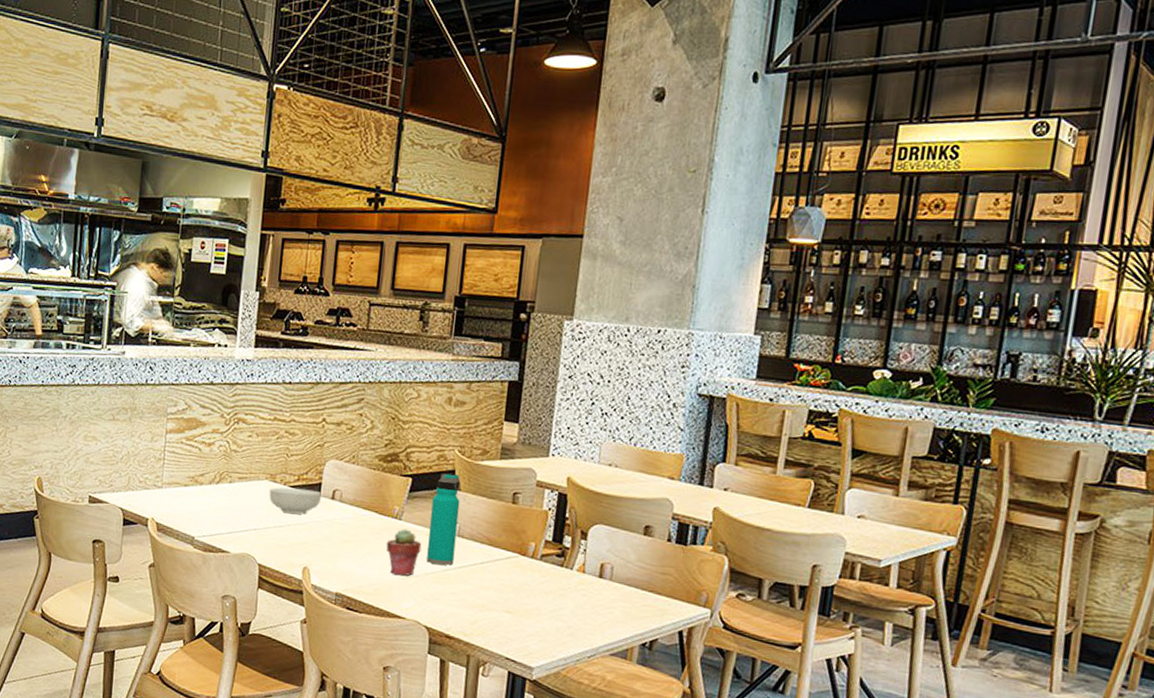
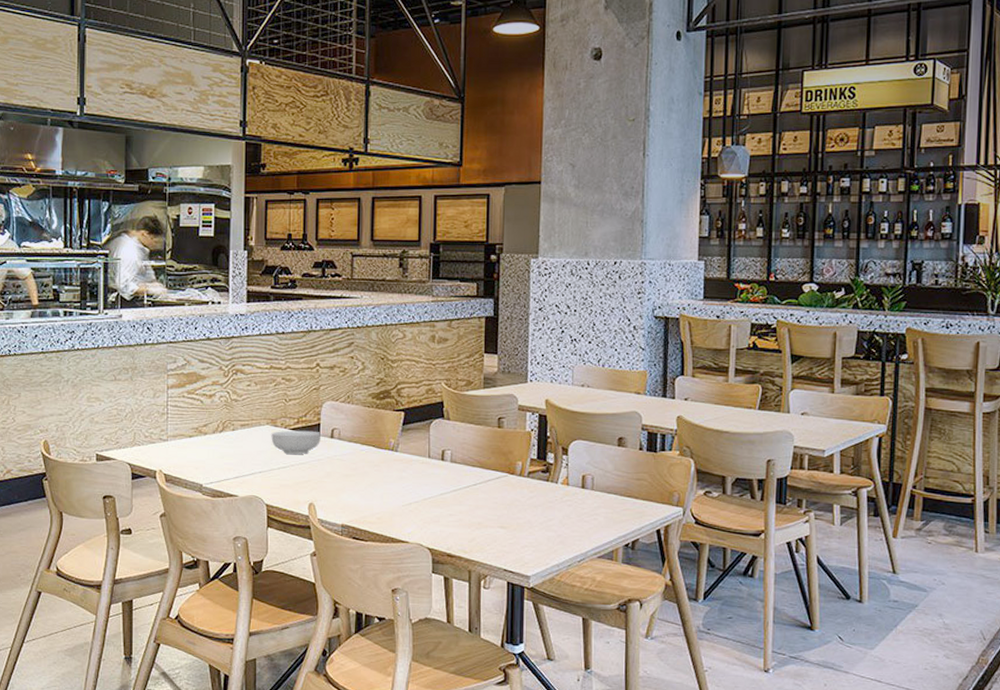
potted succulent: present [386,529,422,576] -> none [385,459,418,504]
water bottle: present [426,473,461,565] -> none [424,405,450,489]

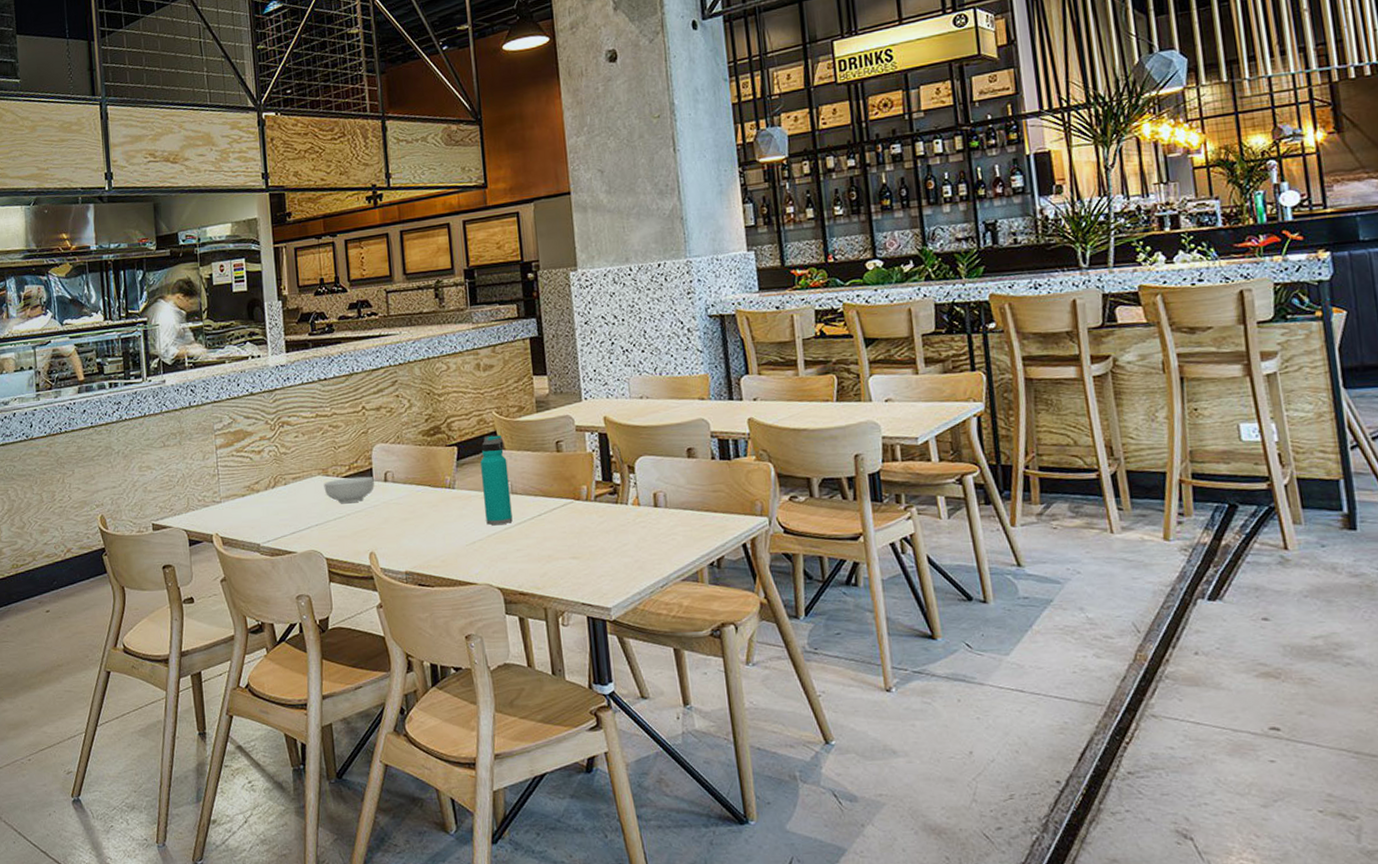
water bottle: none [424,405,450,489] -> present [481,435,513,525]

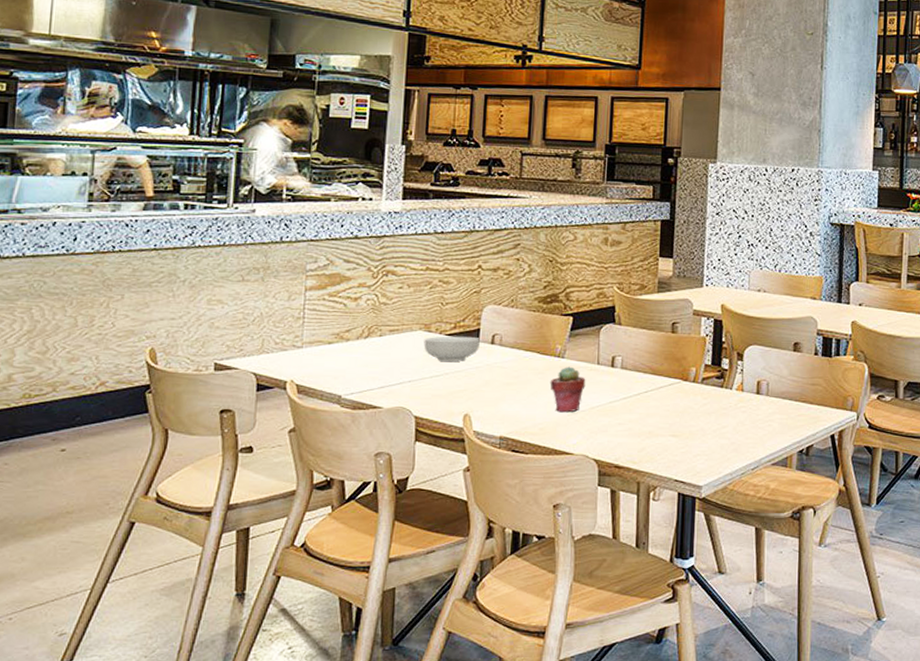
potted succulent: none [444,496,479,544] -> present [550,366,586,413]
water bottle: present [481,435,513,525] -> none [592,310,621,397]

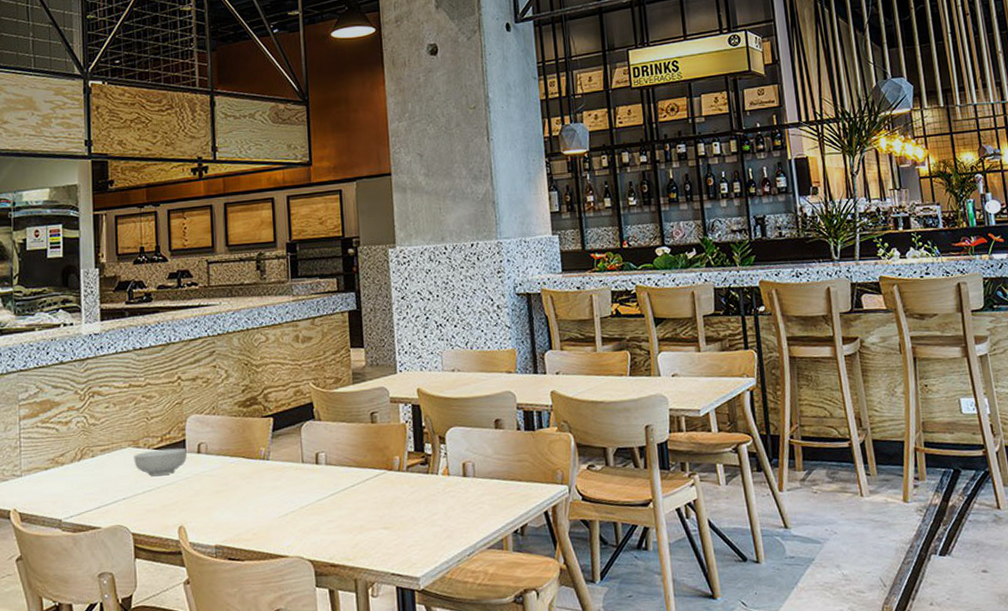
potted succulent: present [550,366,586,413] -> none [257,468,293,516]

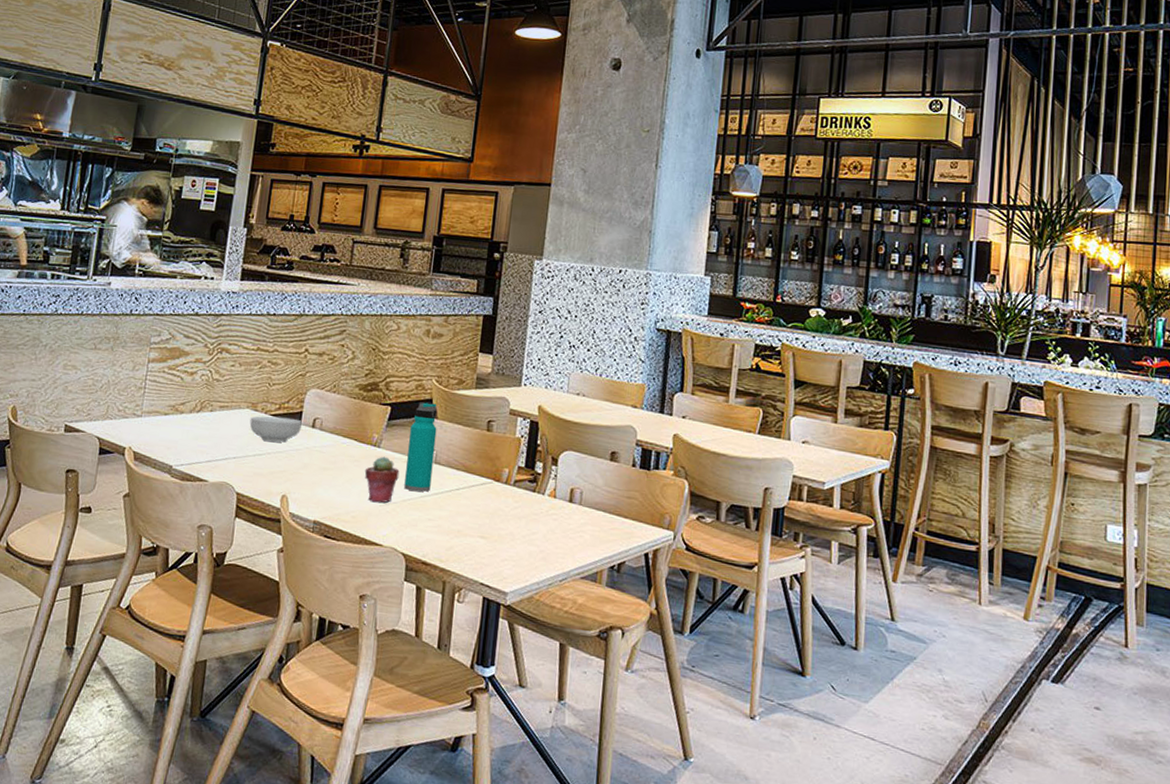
potted succulent: none [257,468,293,516] -> present [364,456,400,503]
water bottle: none [296,406,326,496] -> present [404,402,438,492]

